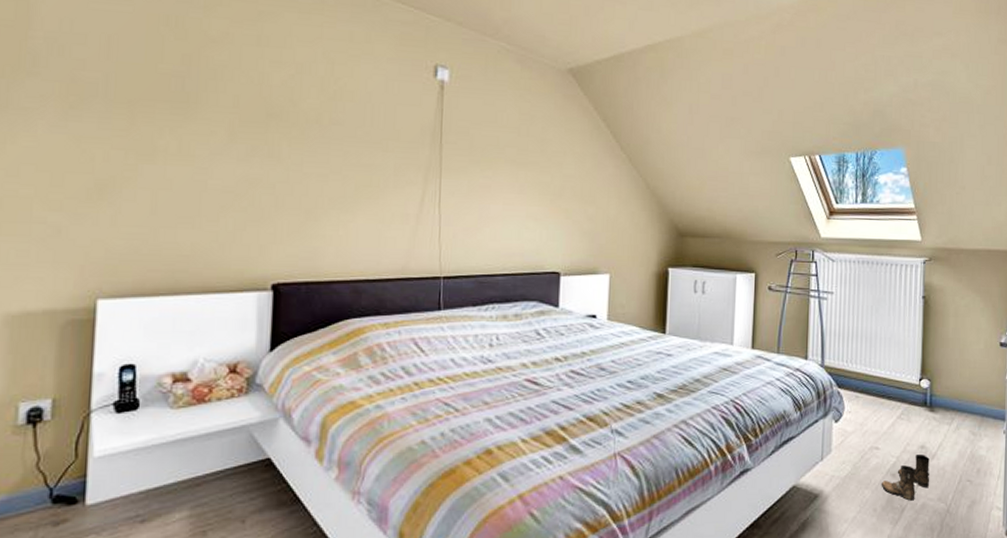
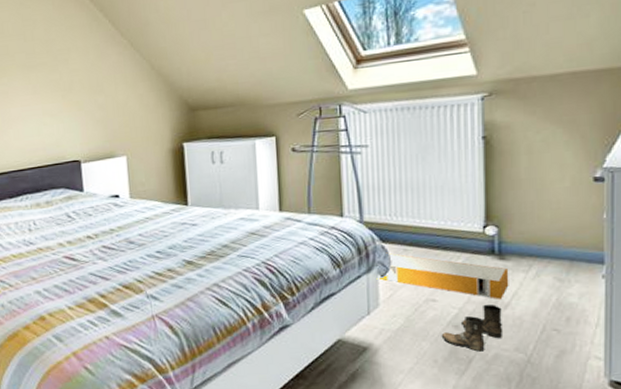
storage bin: none [831,399,937,449] -> present [376,253,509,299]

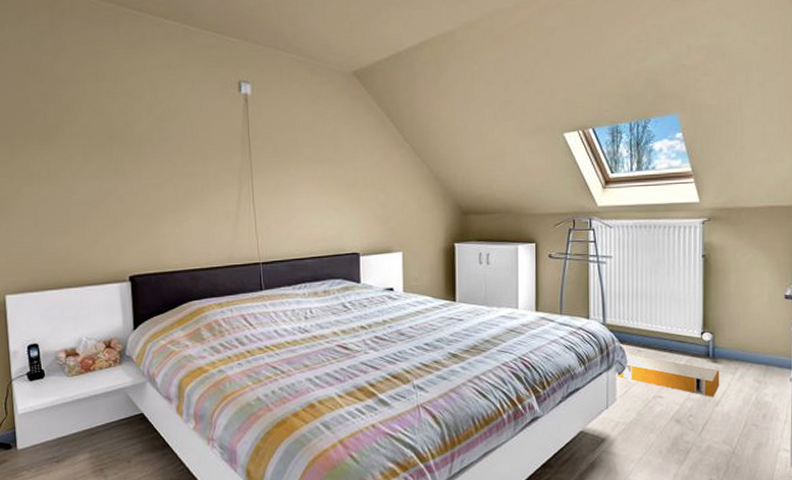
boots: present [441,304,504,352] -> none [665,401,715,444]

